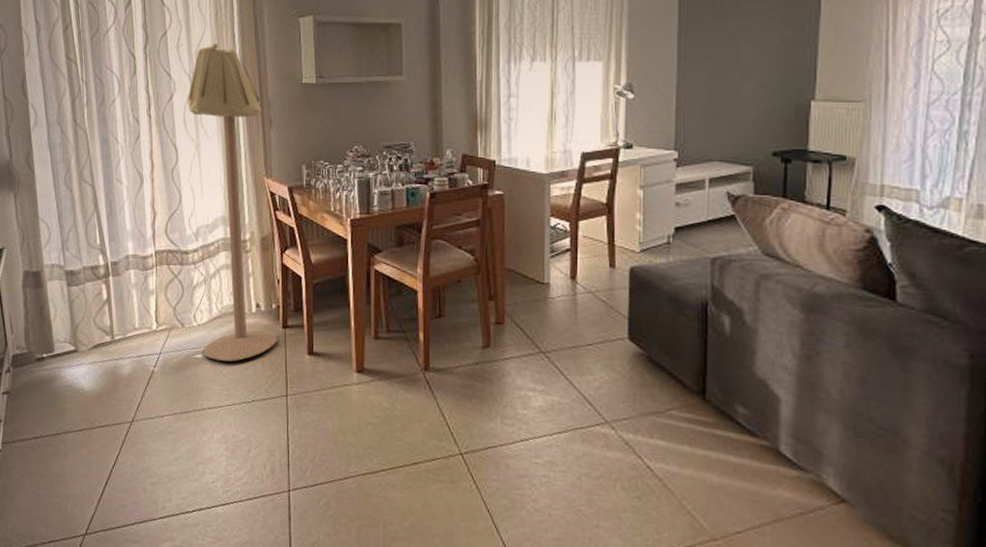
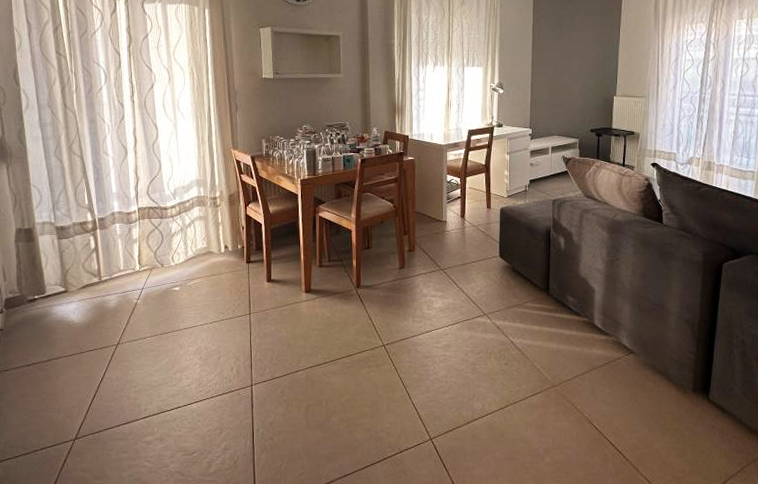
floor lamp: present [187,43,277,362] -> none [166,45,242,291]

